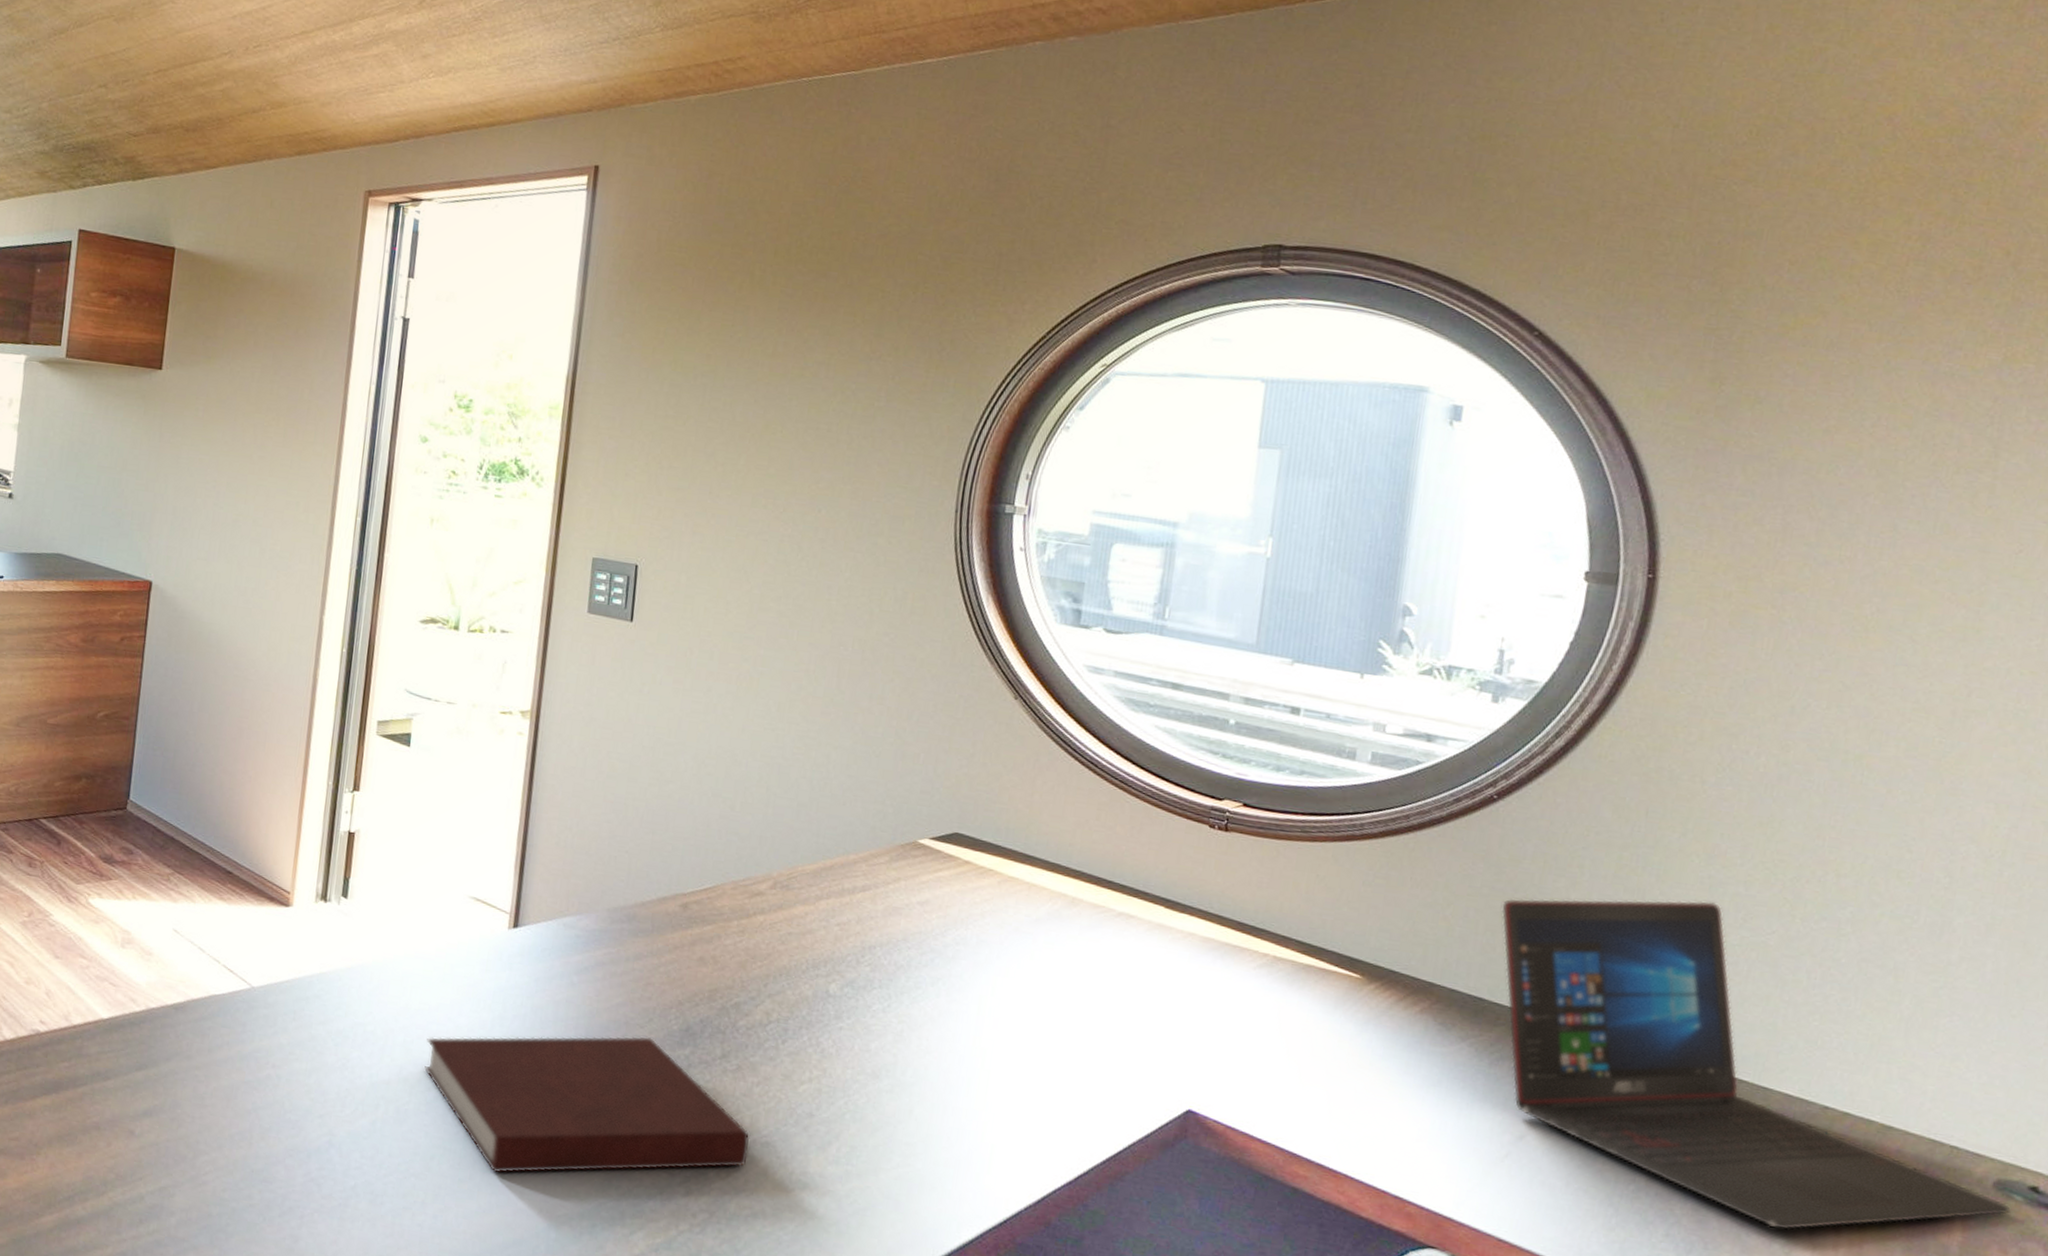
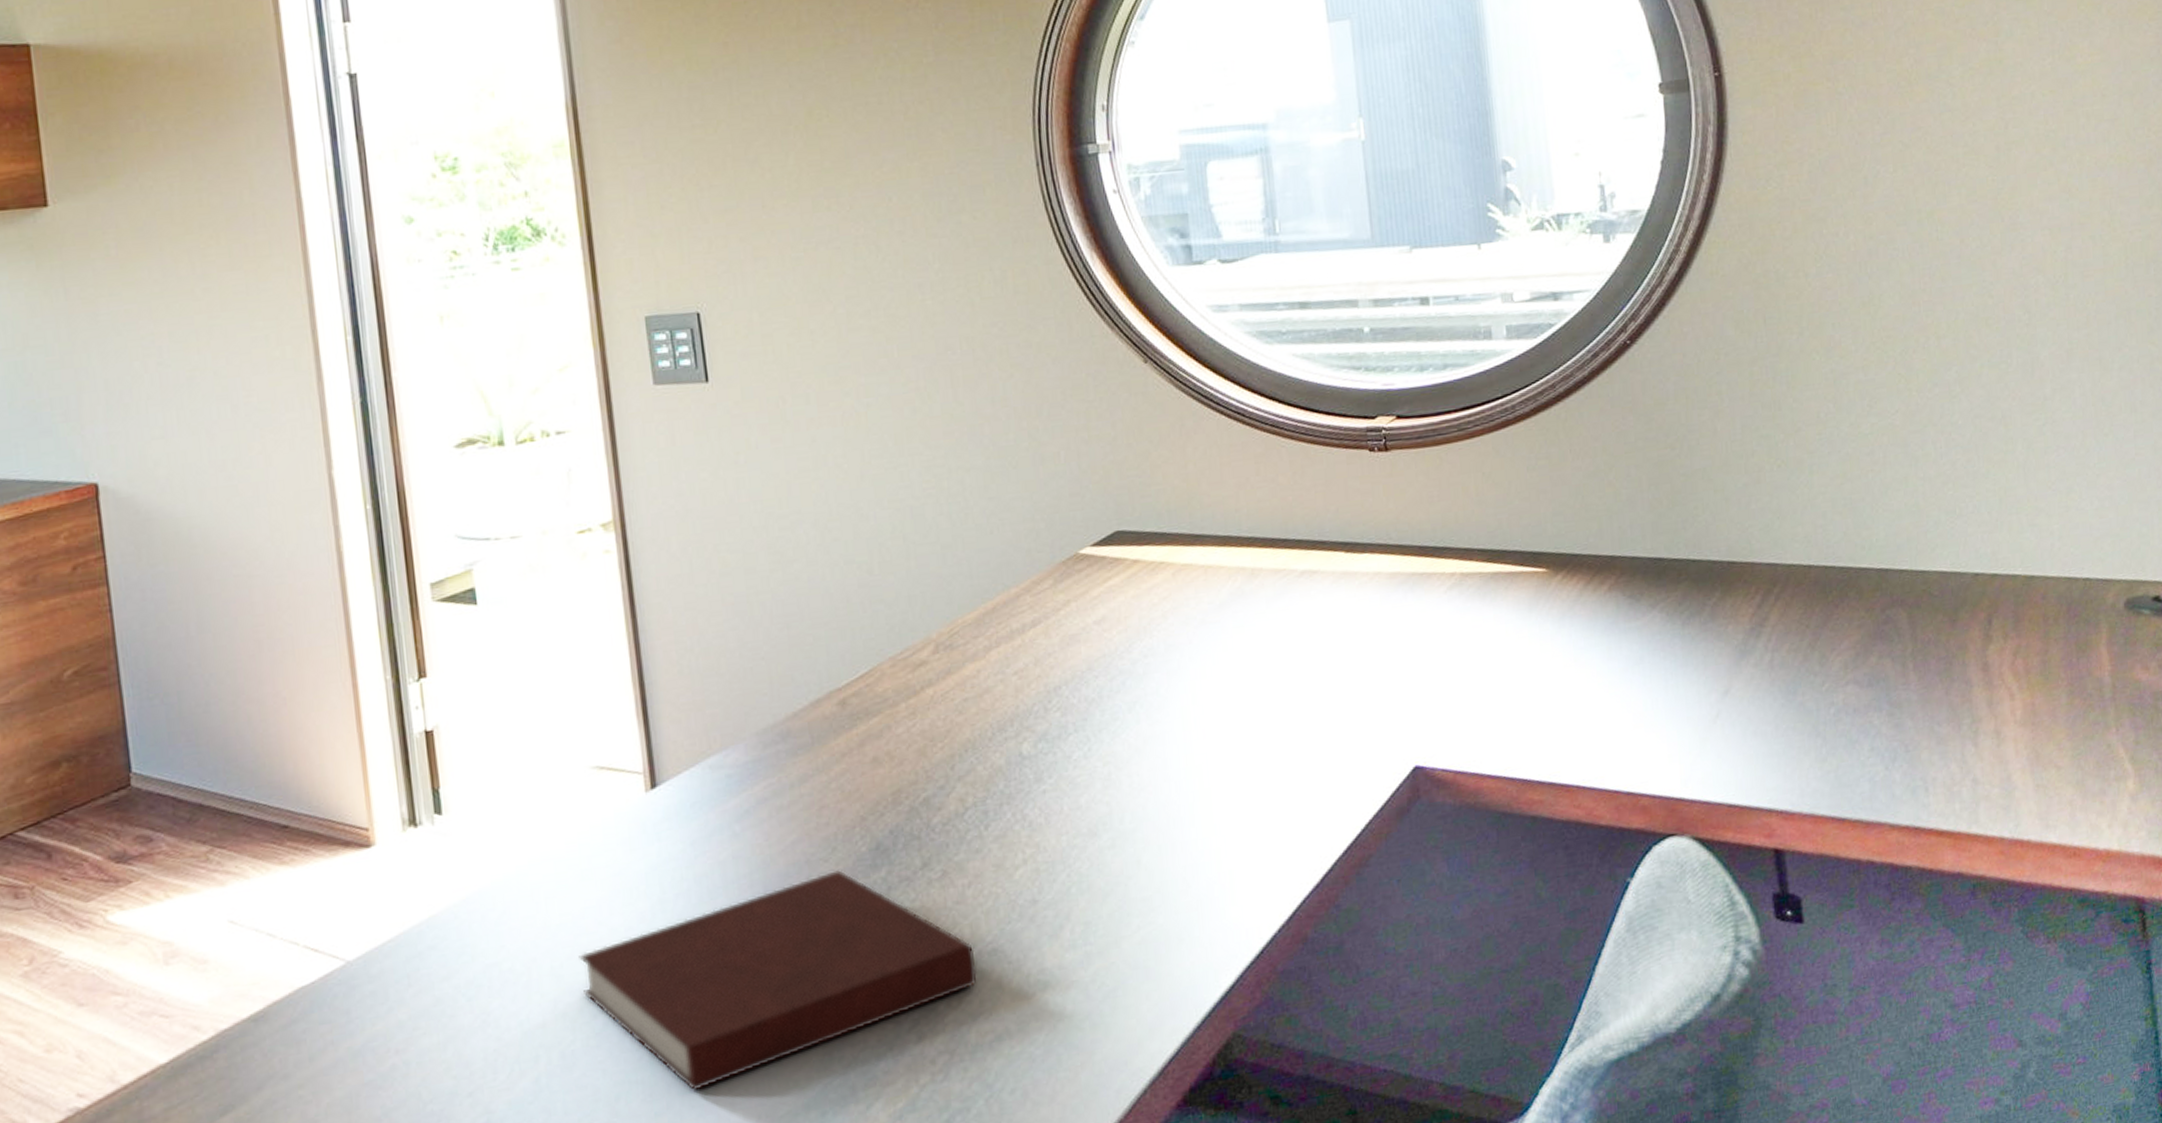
laptop: present [1501,898,2011,1230] -> none [1658,395,2143,711]

